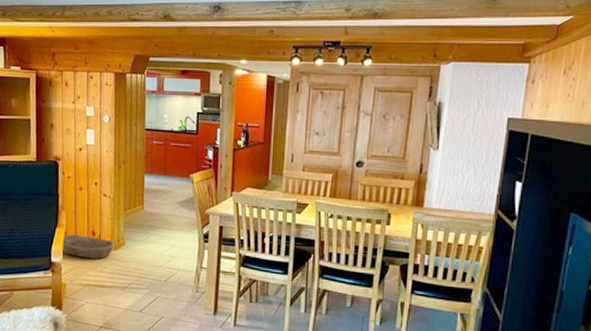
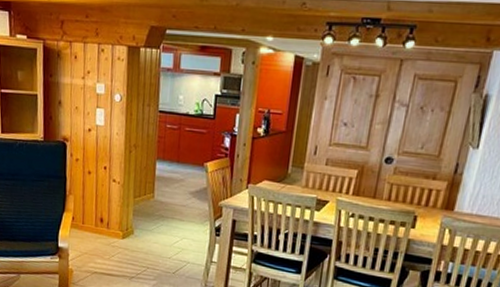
basket: present [60,234,115,259] -> none [68,219,123,247]

